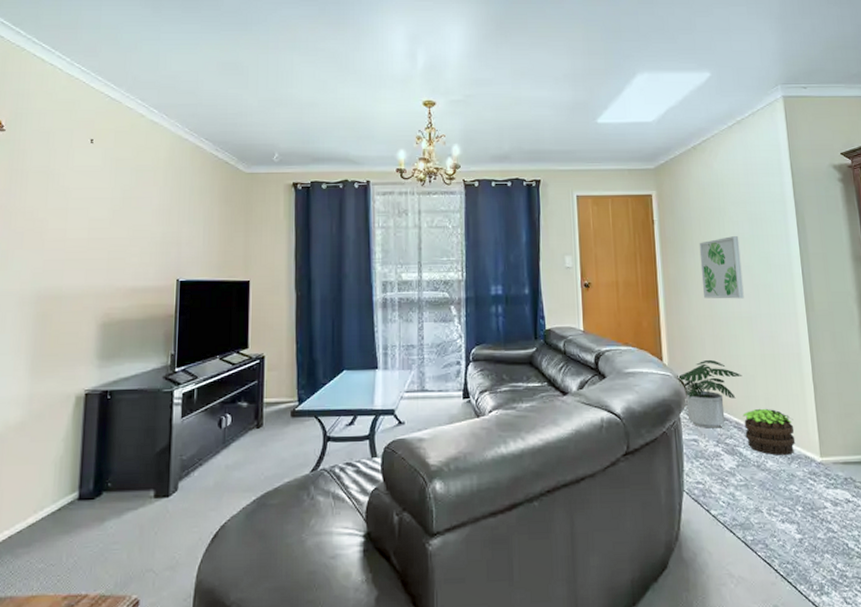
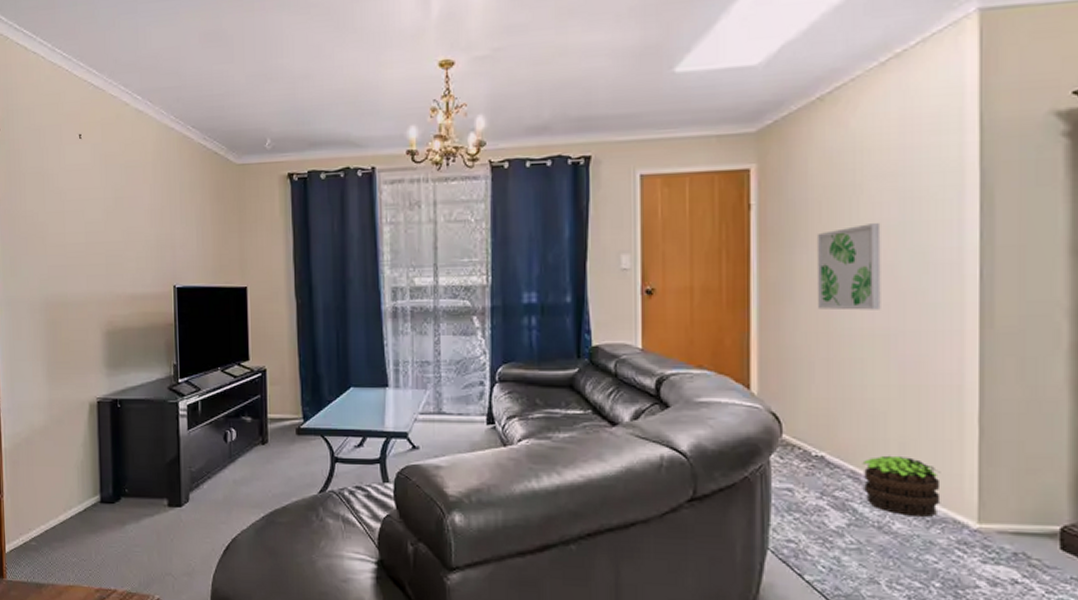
potted plant: present [677,359,743,429] -> none [769,389,867,477]

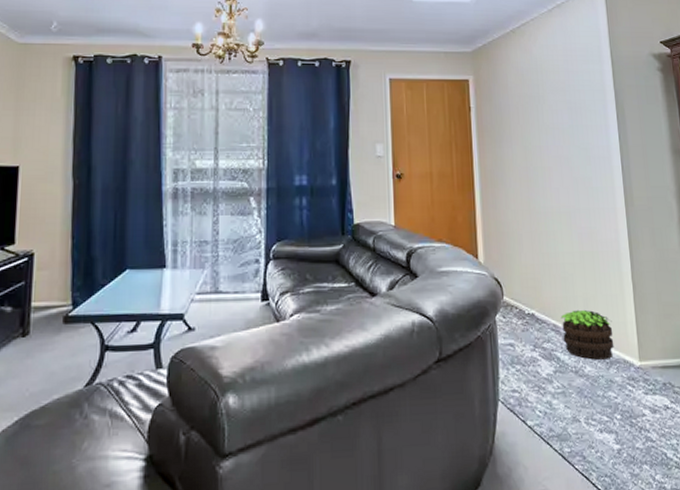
wall art: present [816,223,881,311] -> none [517,126,563,193]

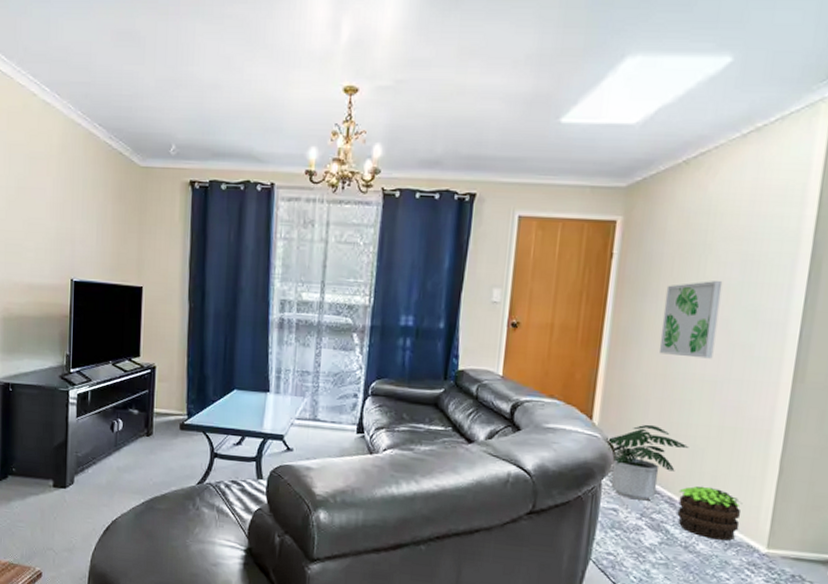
potted plant: none [493,257,561,332] -> present [607,424,689,501]
wall art: none [517,126,563,193] -> present [659,281,723,359]

